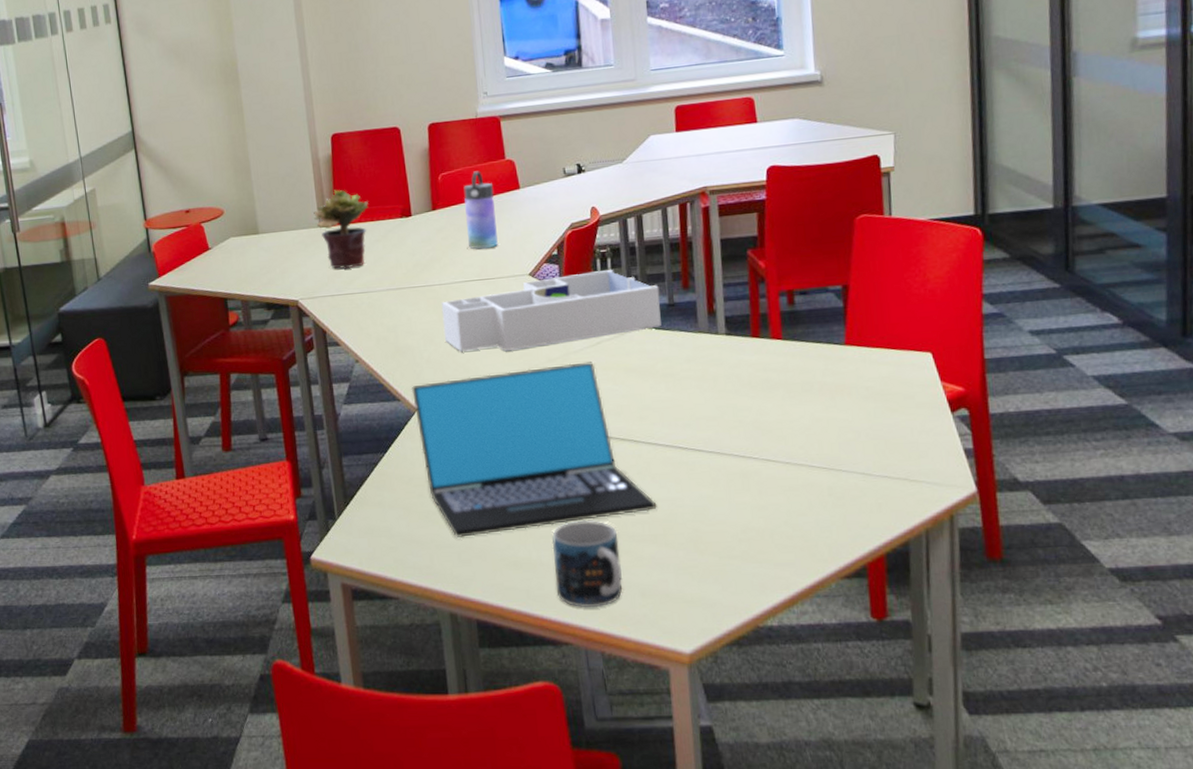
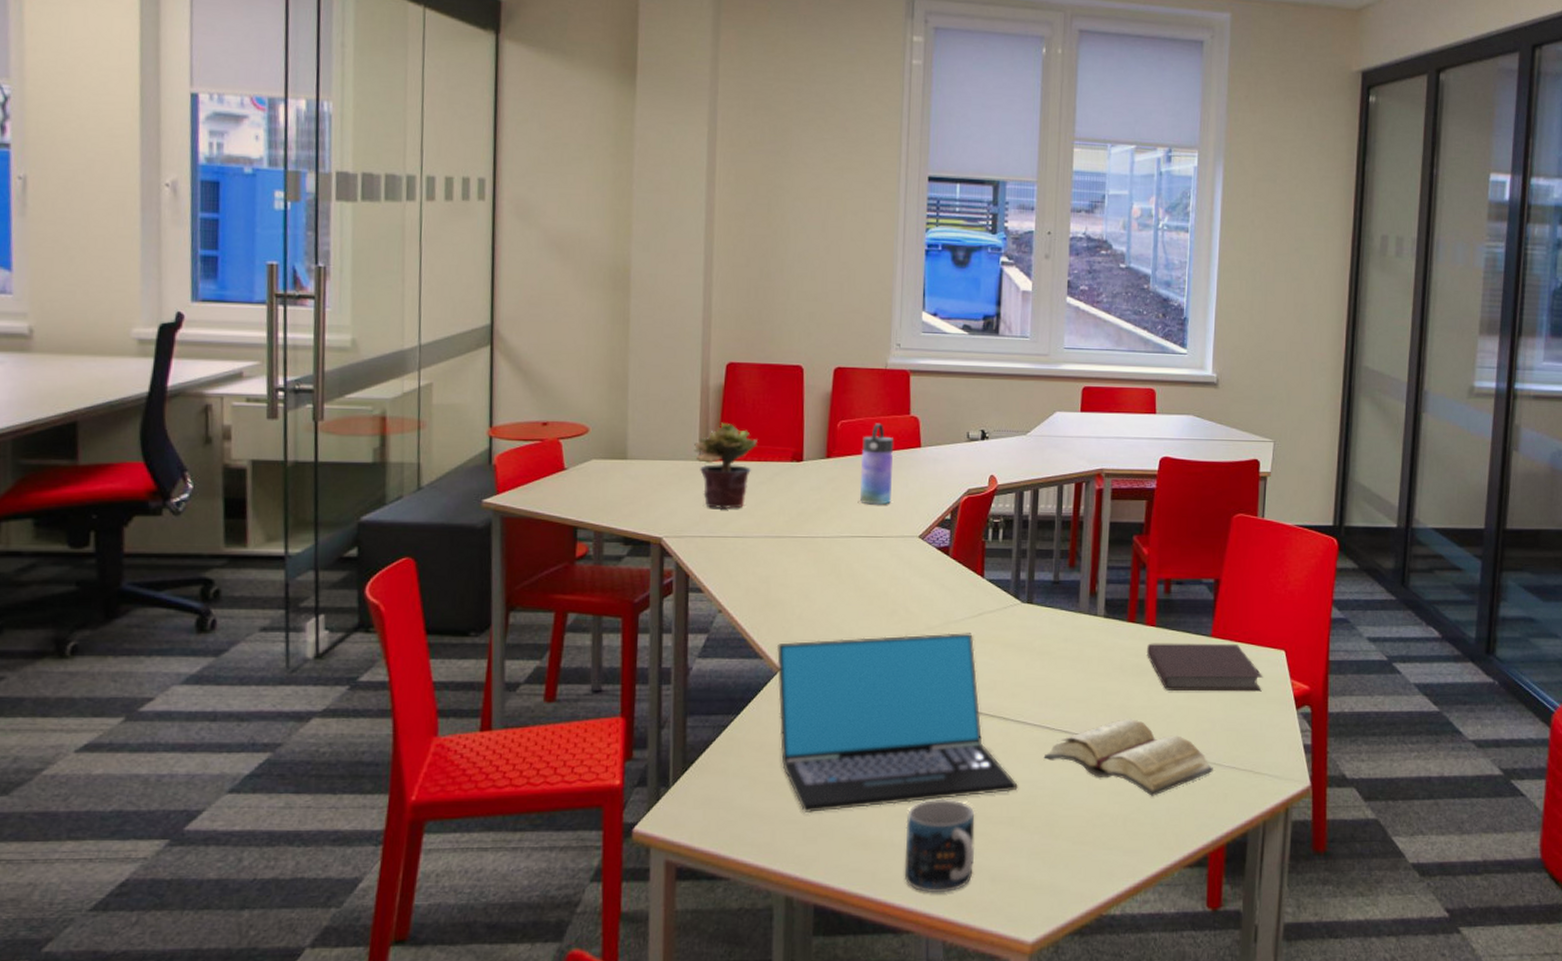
desk organizer: present [441,269,662,352] -> none [820,540,1047,614]
diary: none [679,433,863,509] -> present [1043,719,1213,796]
notebook: none [775,349,909,403] -> present [1147,643,1263,692]

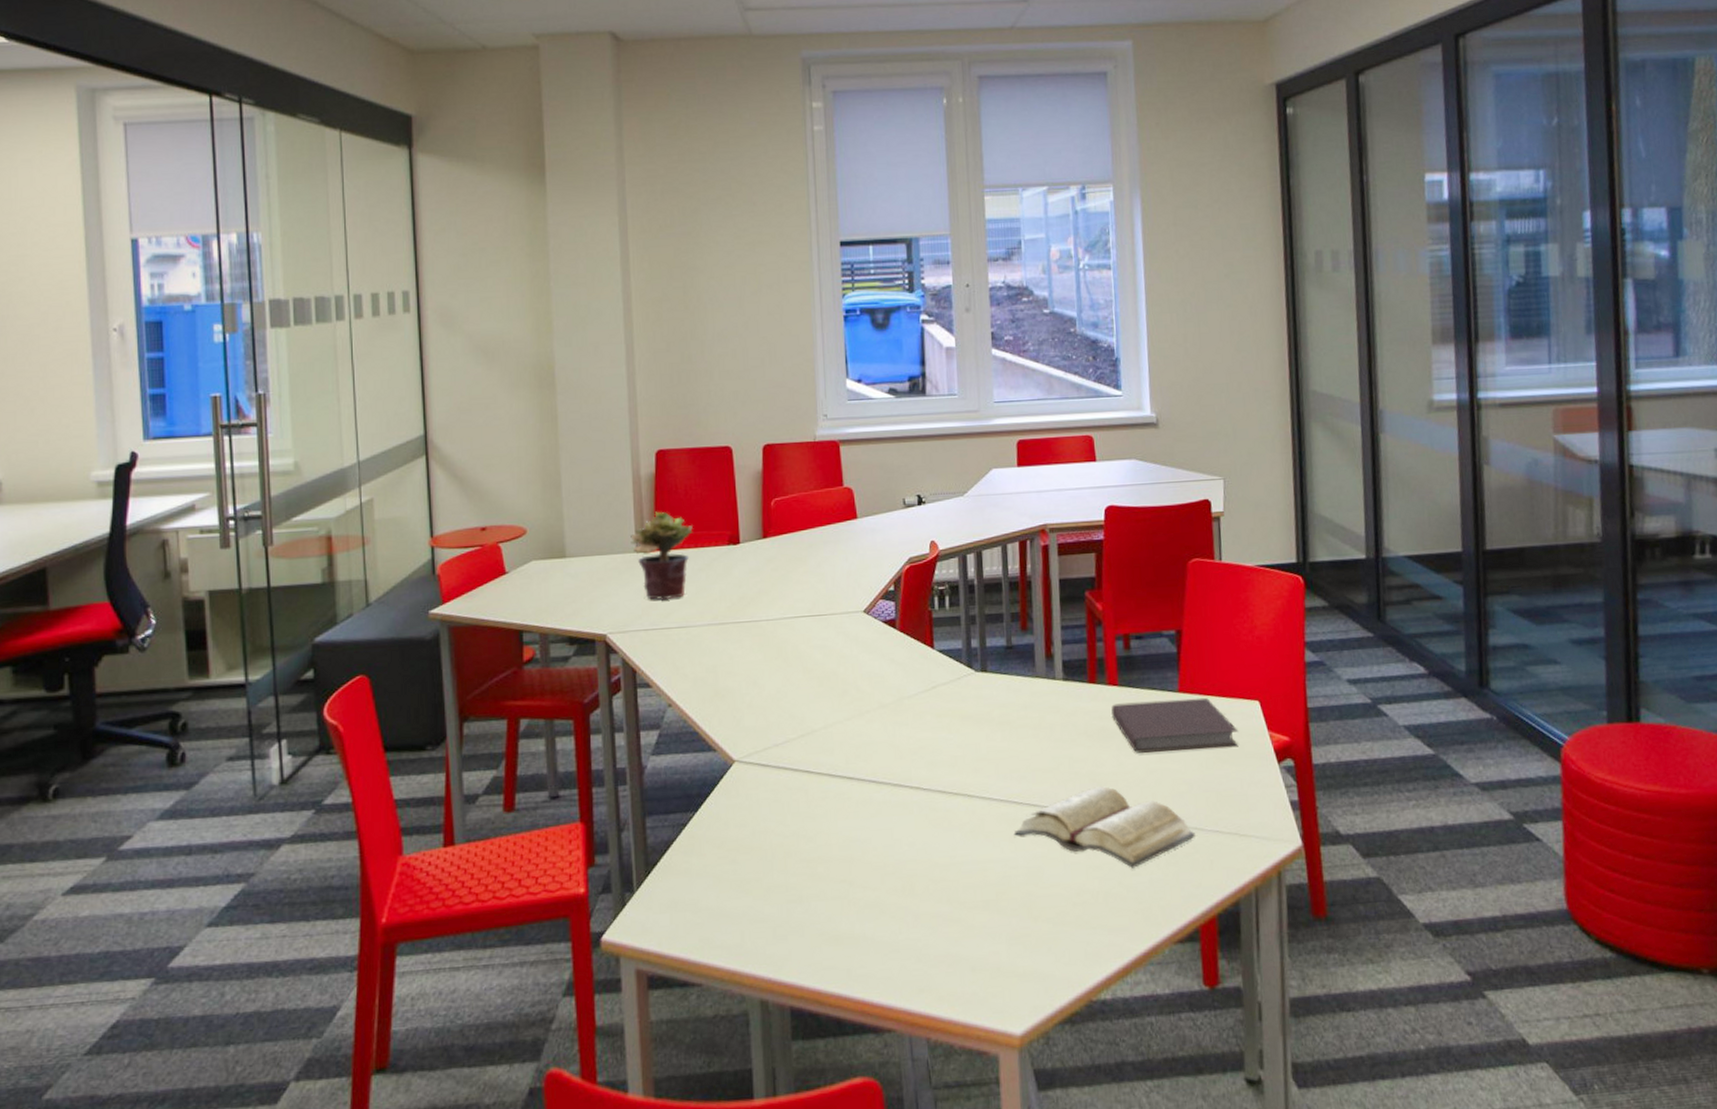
laptop: present [776,633,1018,814] -> none [729,708,990,911]
water bottle: present [860,423,894,505] -> none [797,497,832,583]
mug: present [904,799,975,892] -> none [877,885,951,987]

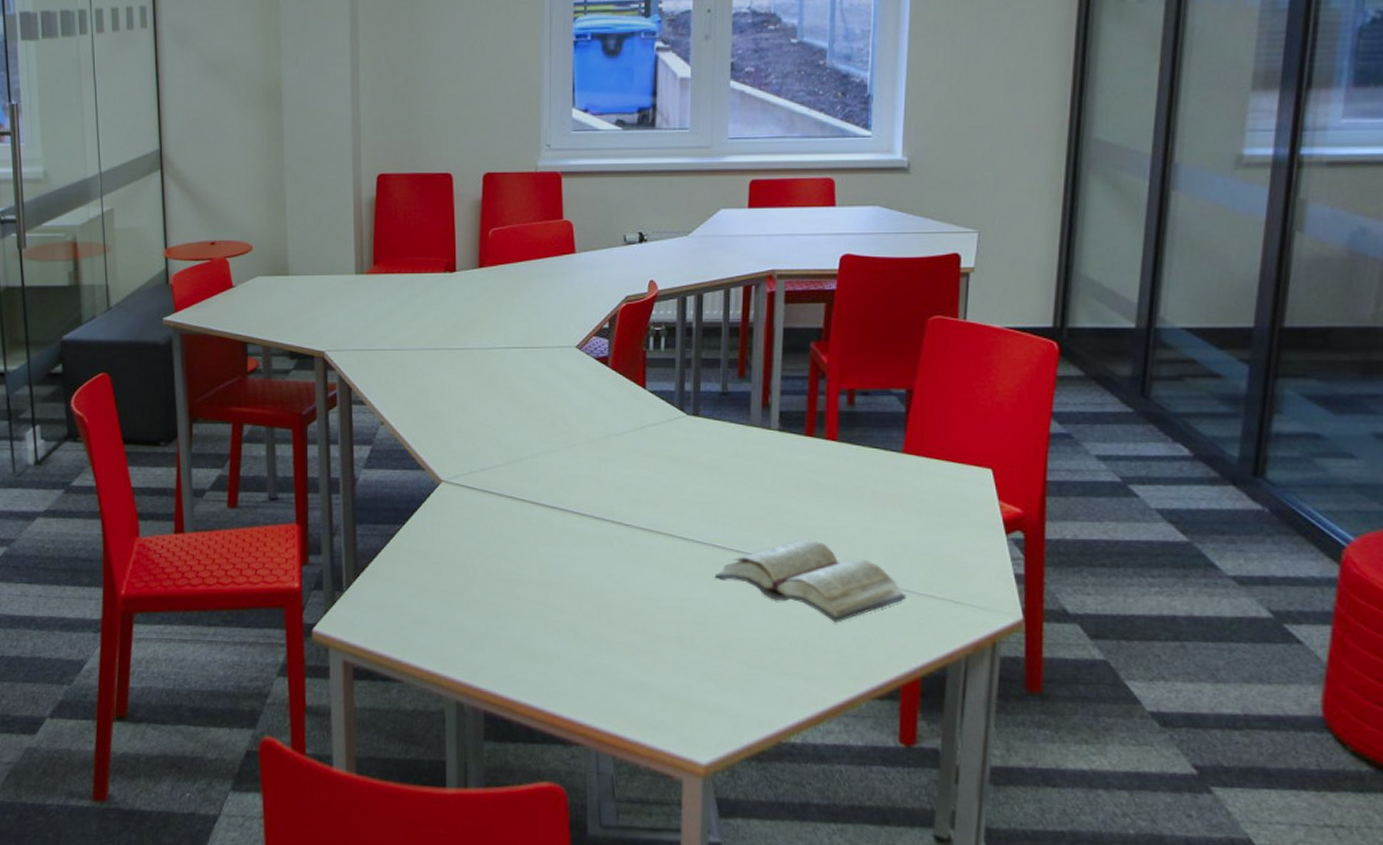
potted plant: present [630,511,693,601] -> none [350,235,410,323]
notebook: present [1111,697,1239,753] -> none [828,459,965,514]

